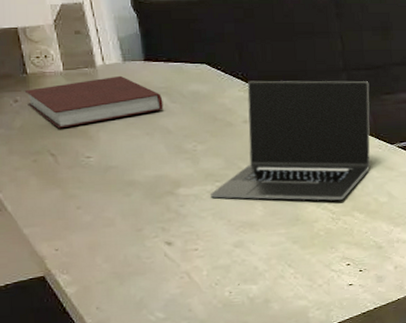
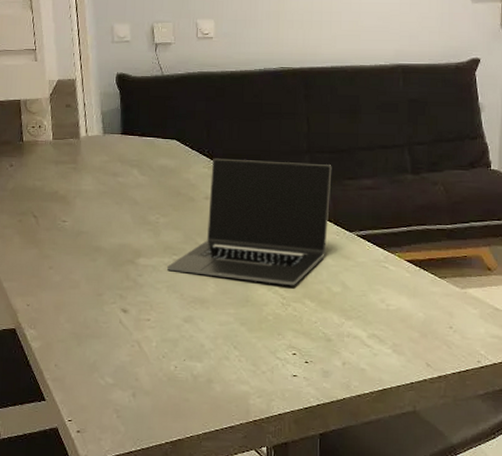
notebook: present [24,75,164,129] -> none [19,147,134,193]

